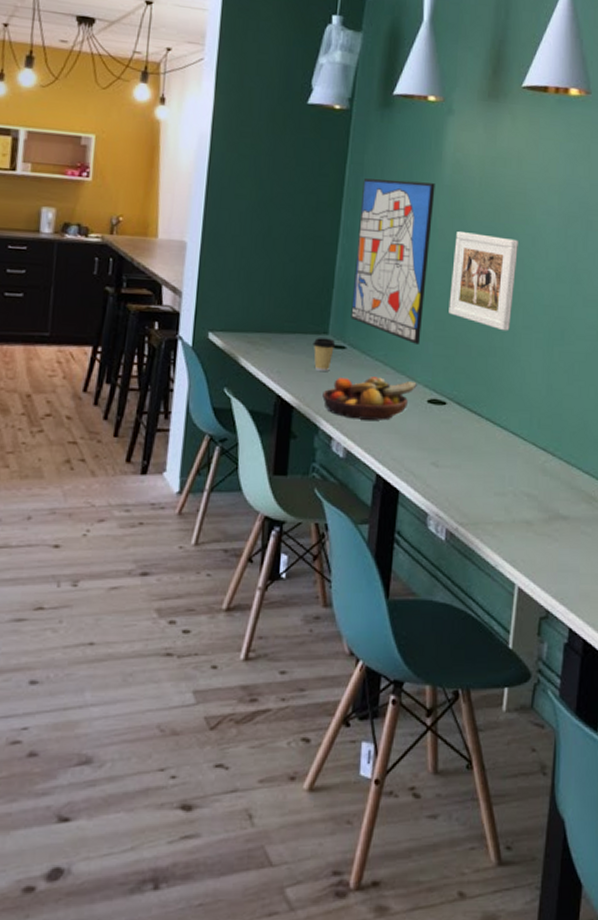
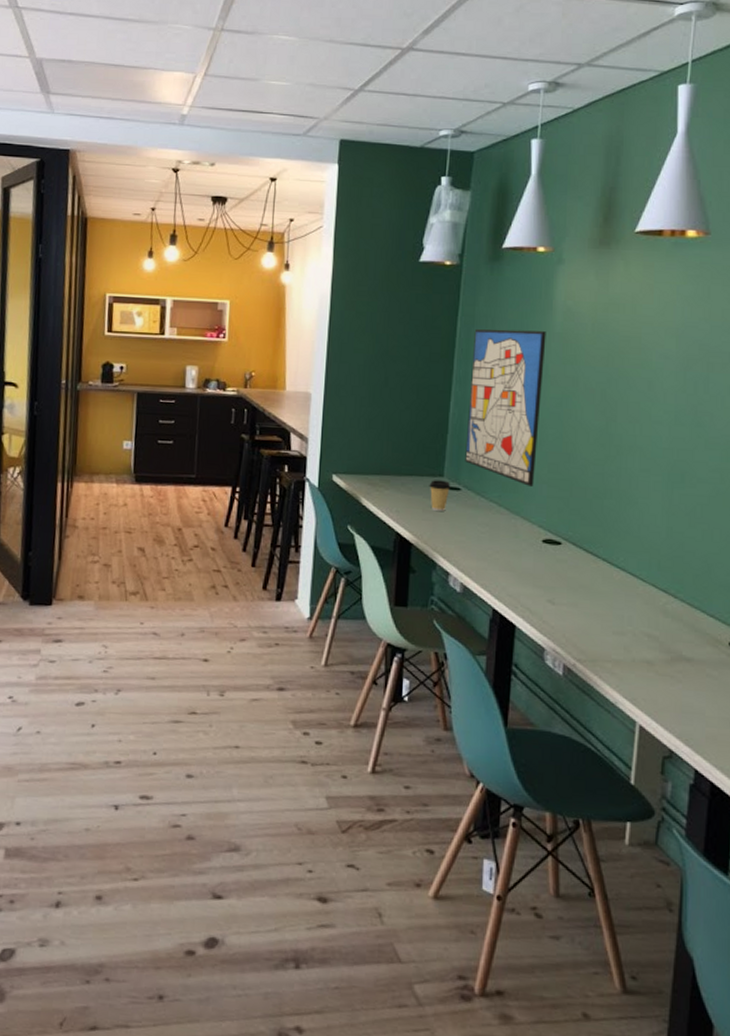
fruit bowl: present [322,377,417,421] -> none [439,517,532,559]
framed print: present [449,231,518,331] -> none [562,377,634,474]

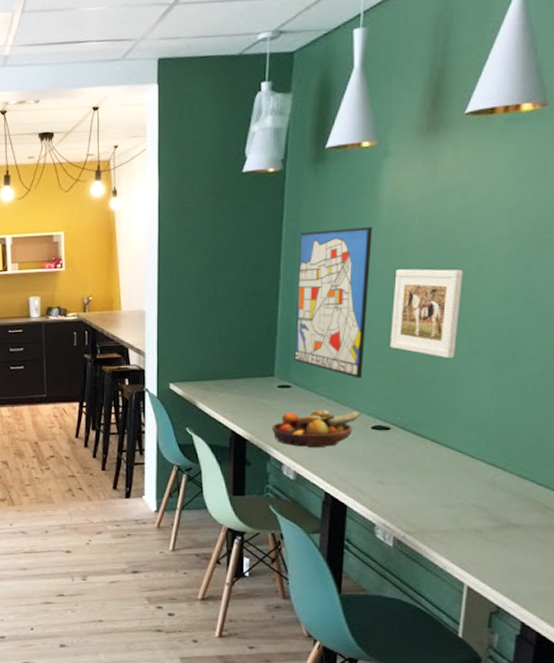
coffee cup: present [429,480,451,512] -> none [260,380,282,409]
fruit bowl: none [439,517,532,559] -> present [272,410,361,448]
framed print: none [562,377,634,474] -> present [390,269,463,359]

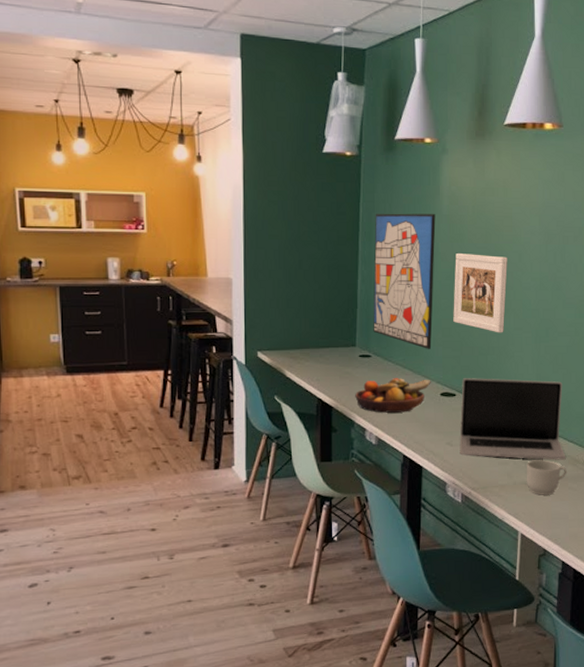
laptop: none [393,409,532,506] -> present [459,378,566,460]
mug: none [476,504,533,545] -> present [526,460,567,495]

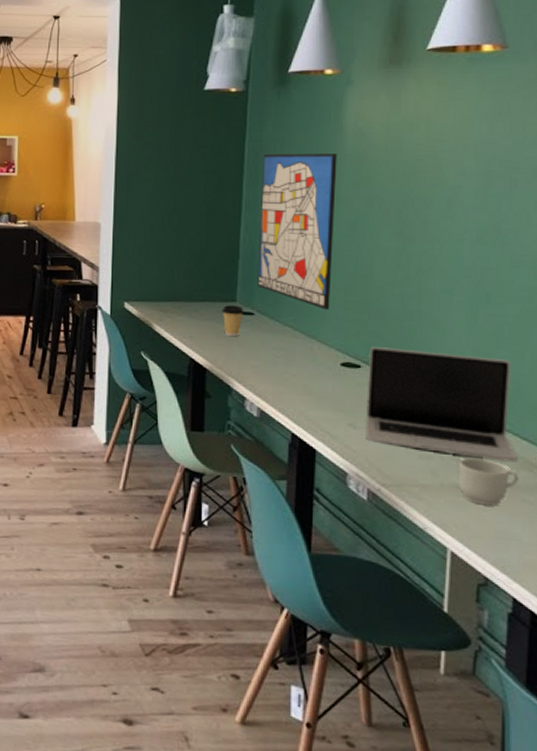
coffee cup: none [344,350,363,377] -> present [222,305,244,337]
fruit bowl: present [355,378,431,414] -> none [234,341,329,383]
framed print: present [453,253,508,333] -> none [358,199,432,295]

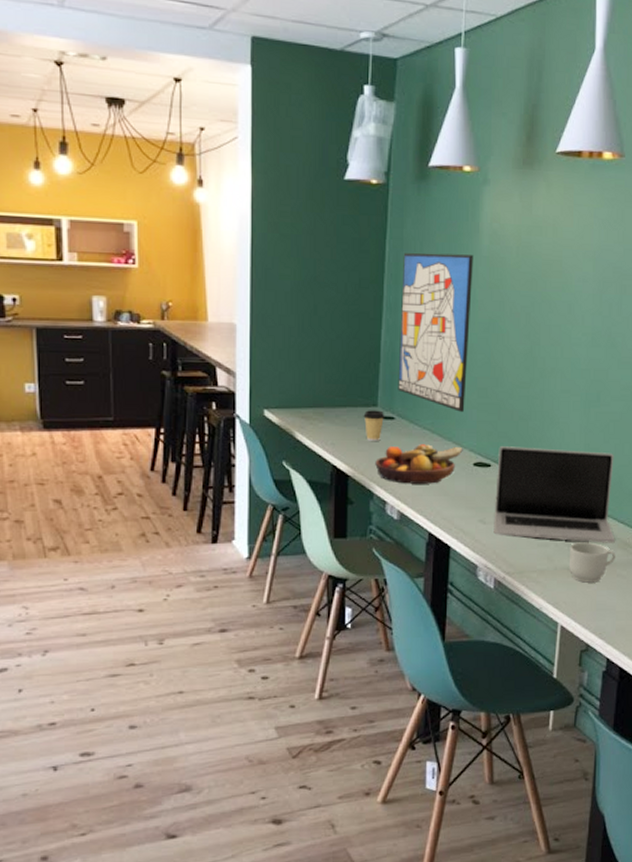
fruit bowl: none [234,341,329,383] -> present [375,444,463,485]

